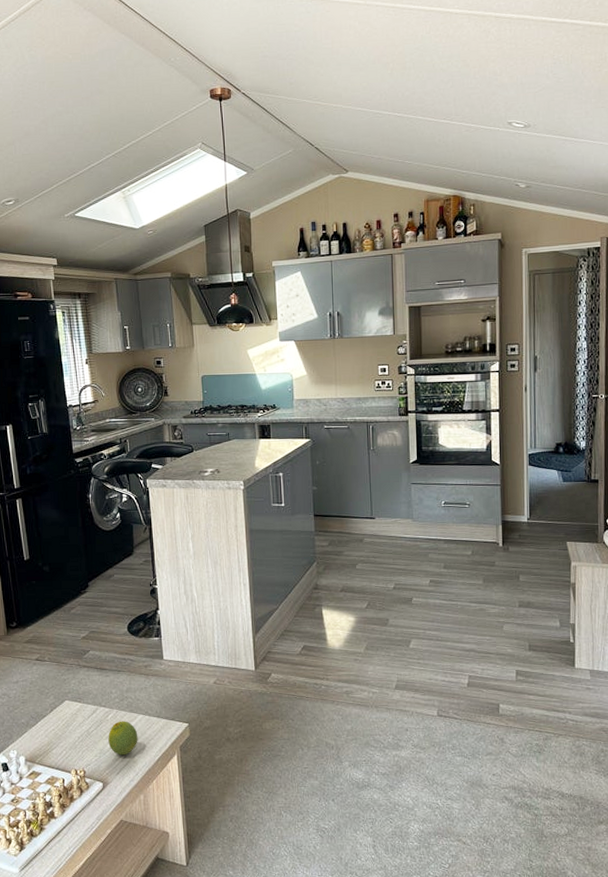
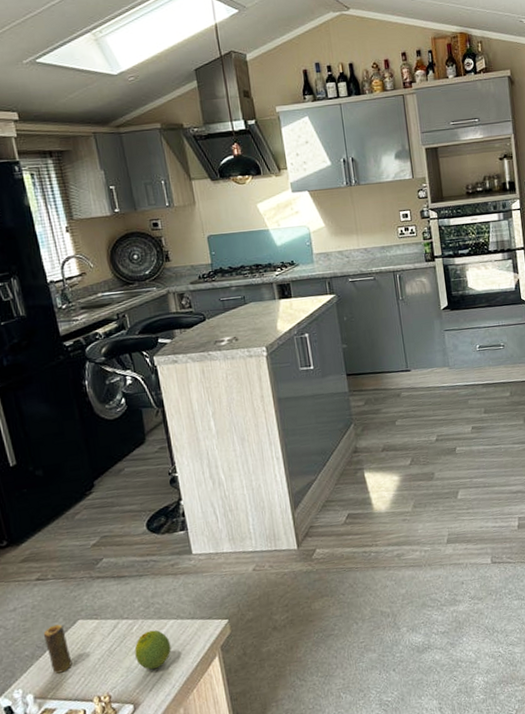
candle: none [37,701,58,743] -> present [43,624,72,674]

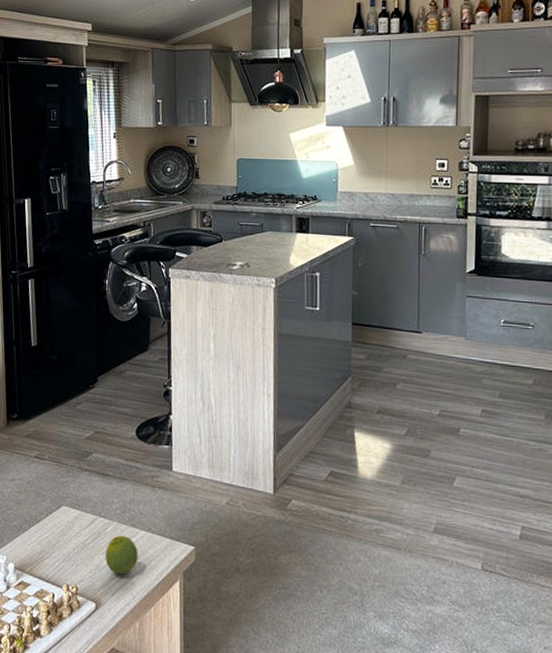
candle: present [43,624,72,674] -> none [31,504,51,552]

